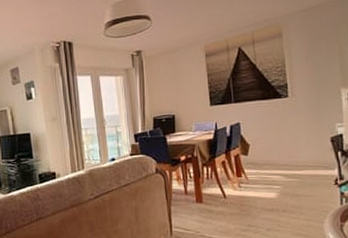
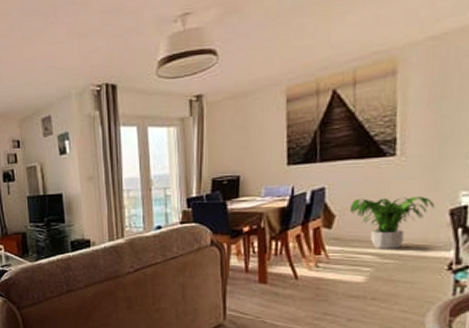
potted plant: none [259,128,320,170] -> present [349,197,435,249]

